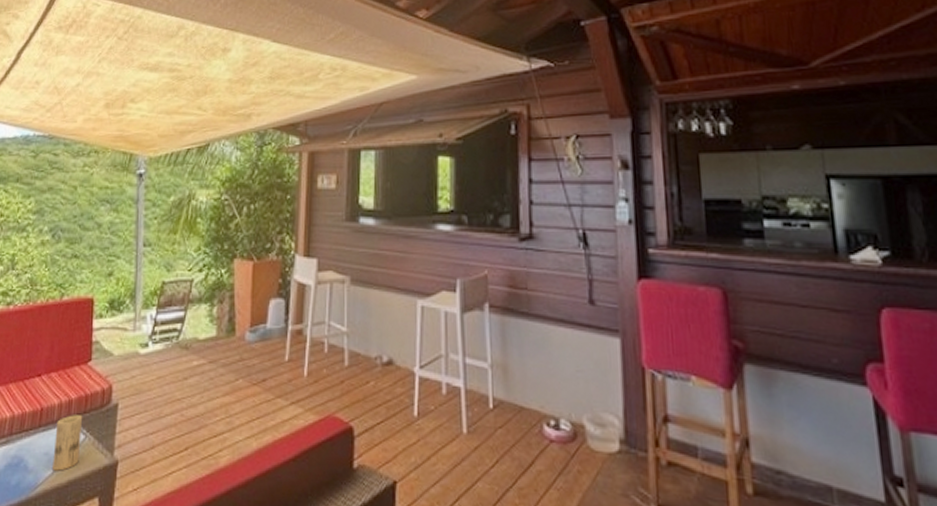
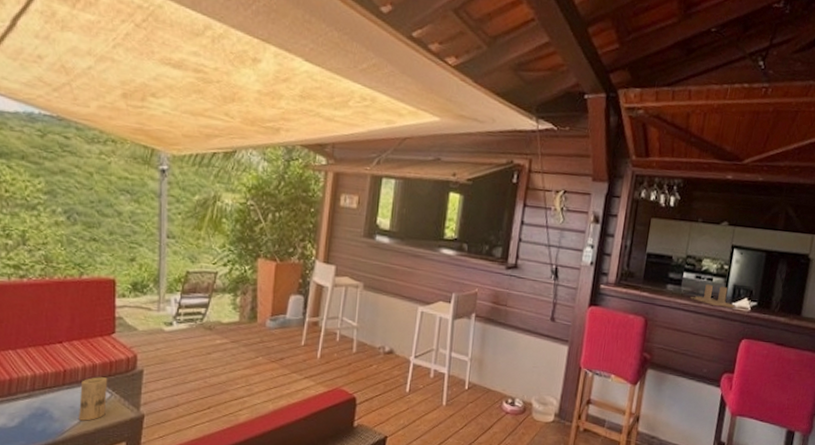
napkin holder: none [783,232,865,263] -> present [690,284,740,309]

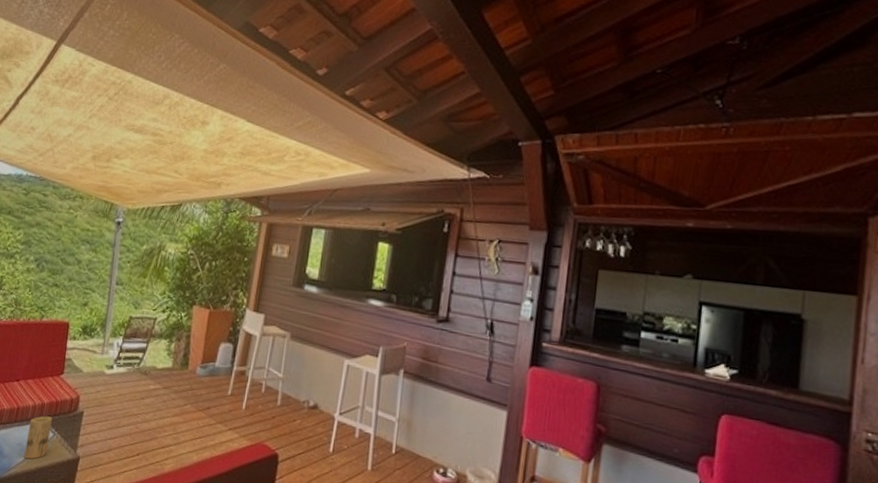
napkin holder: present [690,284,740,309] -> none [651,345,716,377]

